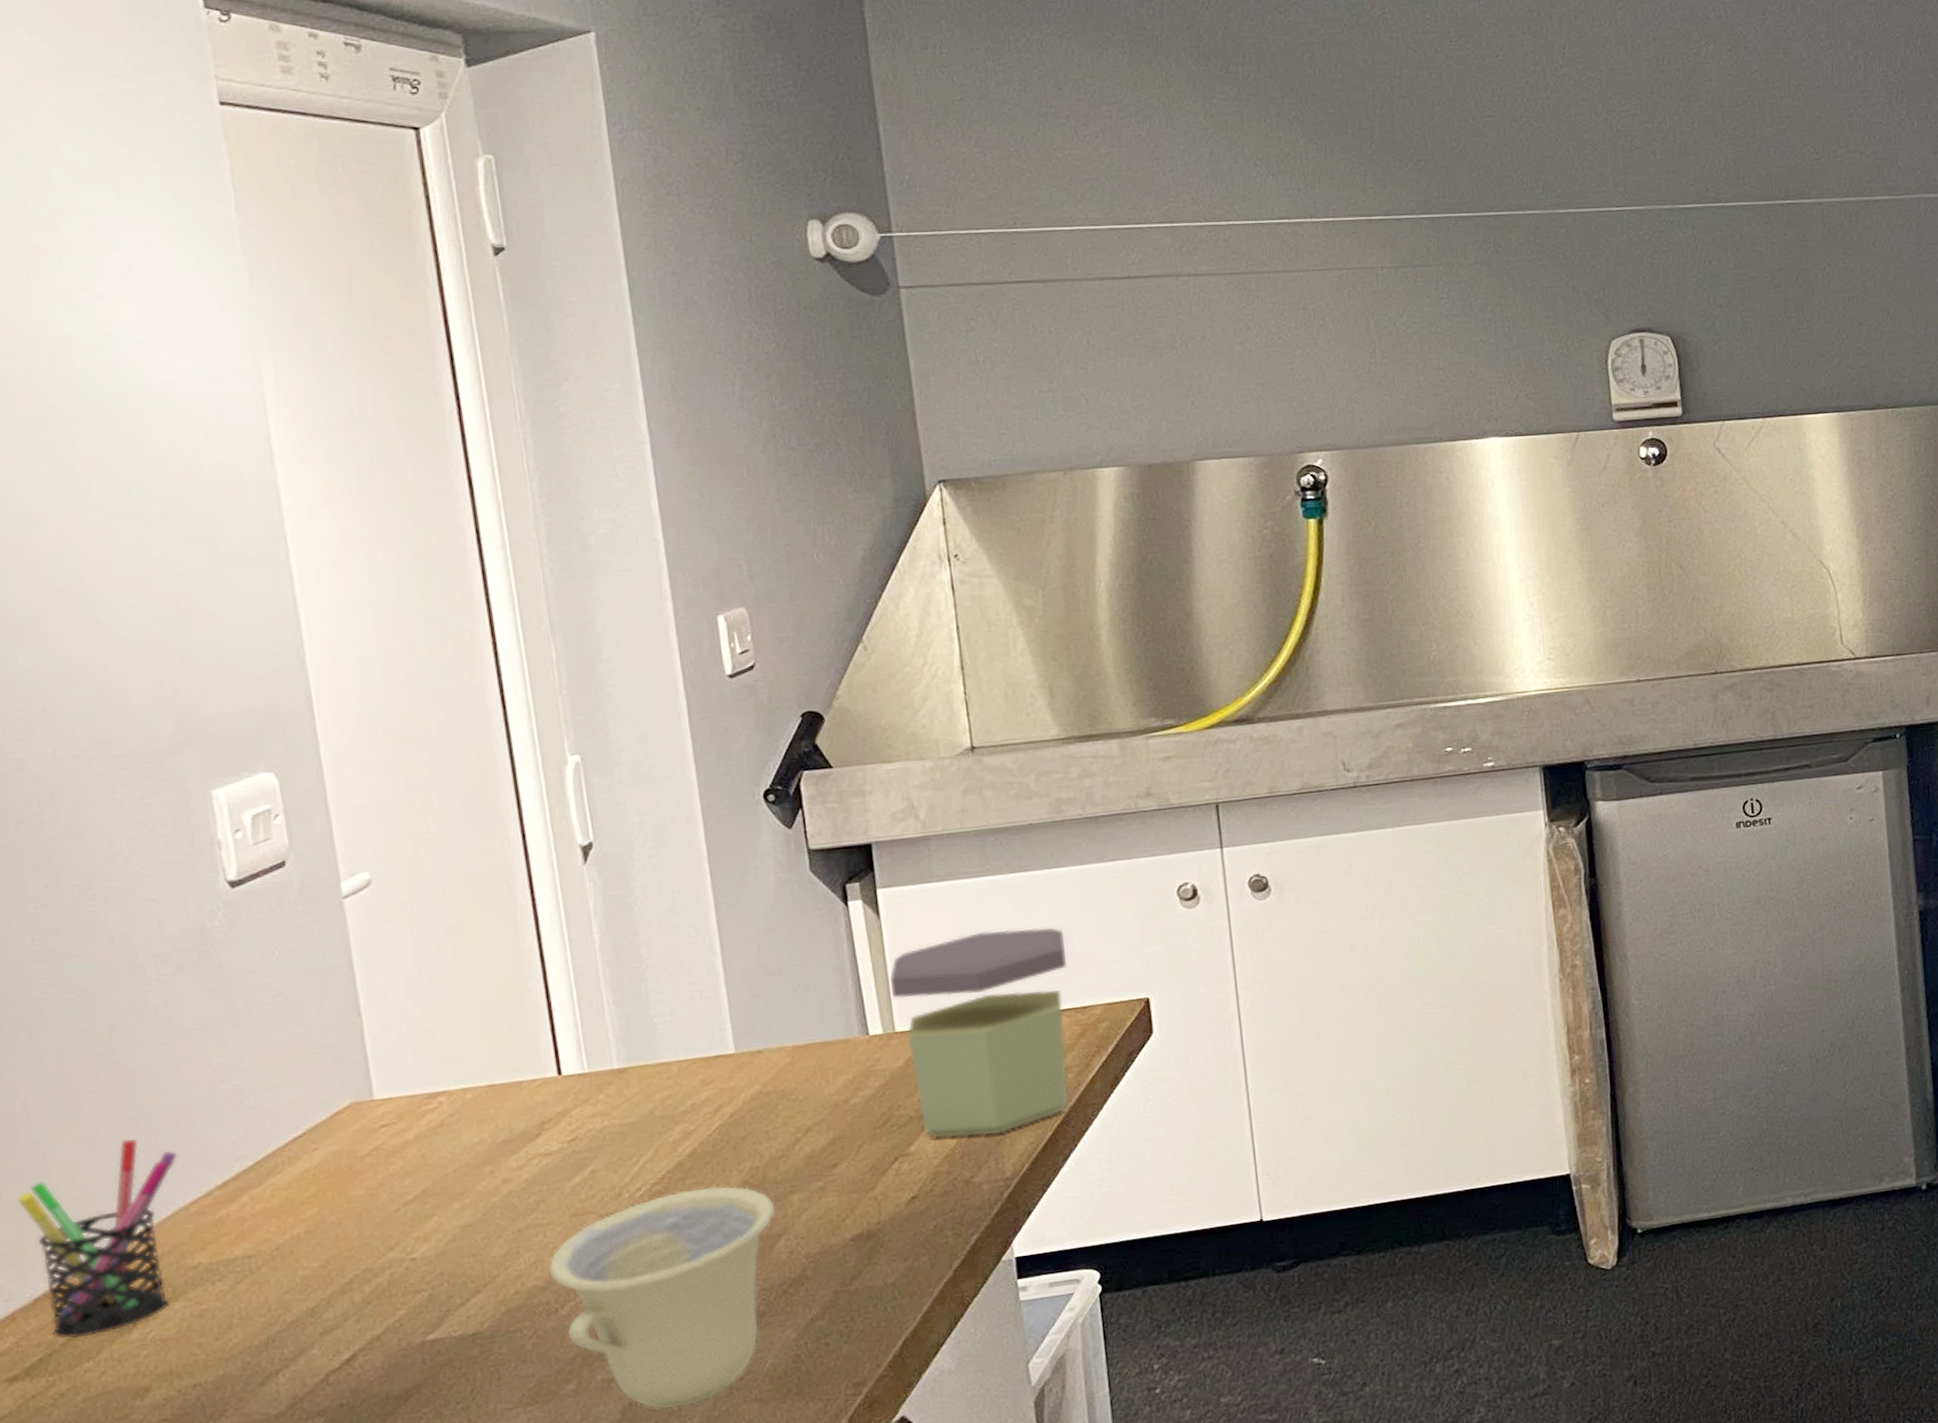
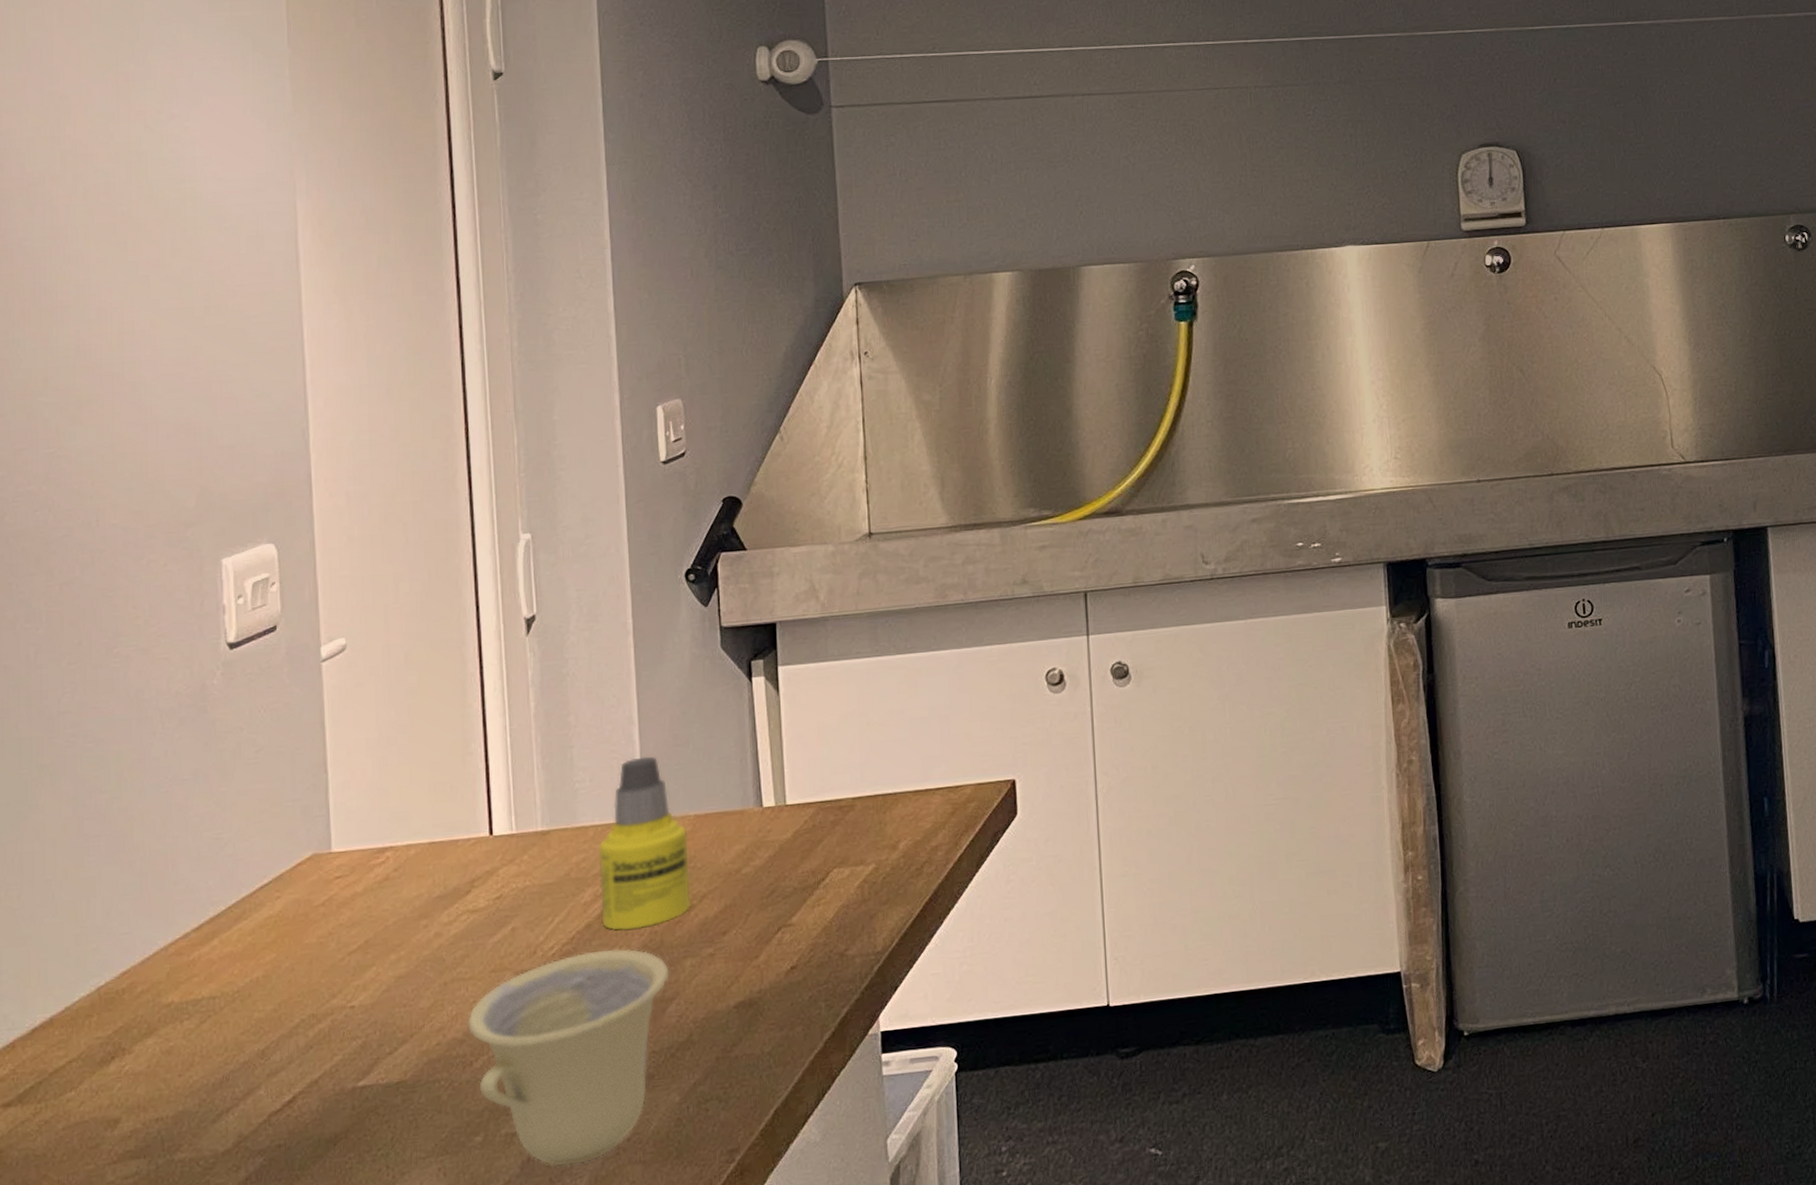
pen holder: present [17,1138,179,1338] -> none [27,880,164,1068]
bottle: none [685,986,795,1169] -> present [598,756,691,931]
jar: present [889,927,1069,1138] -> none [783,707,942,910]

